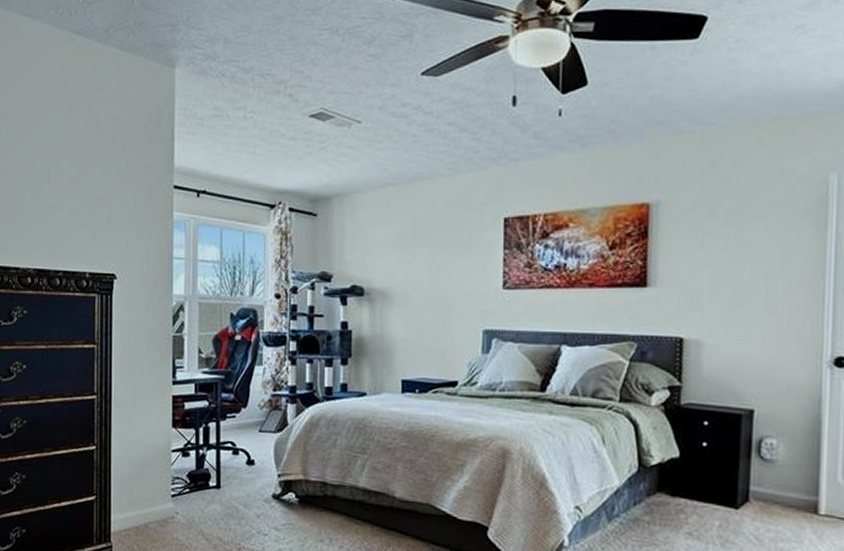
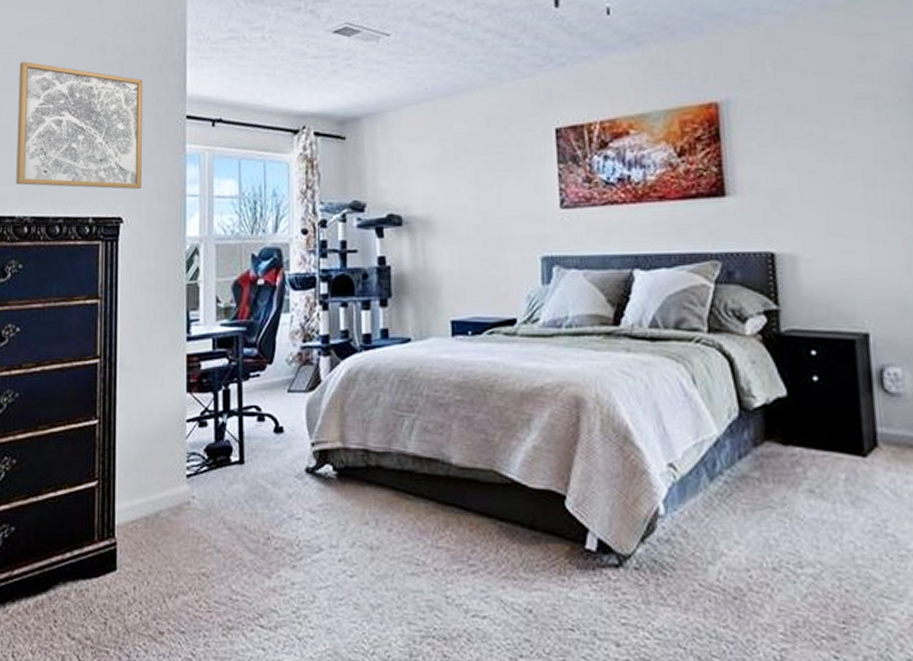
wall art: none [19,125,134,249] -> present [16,61,143,189]

